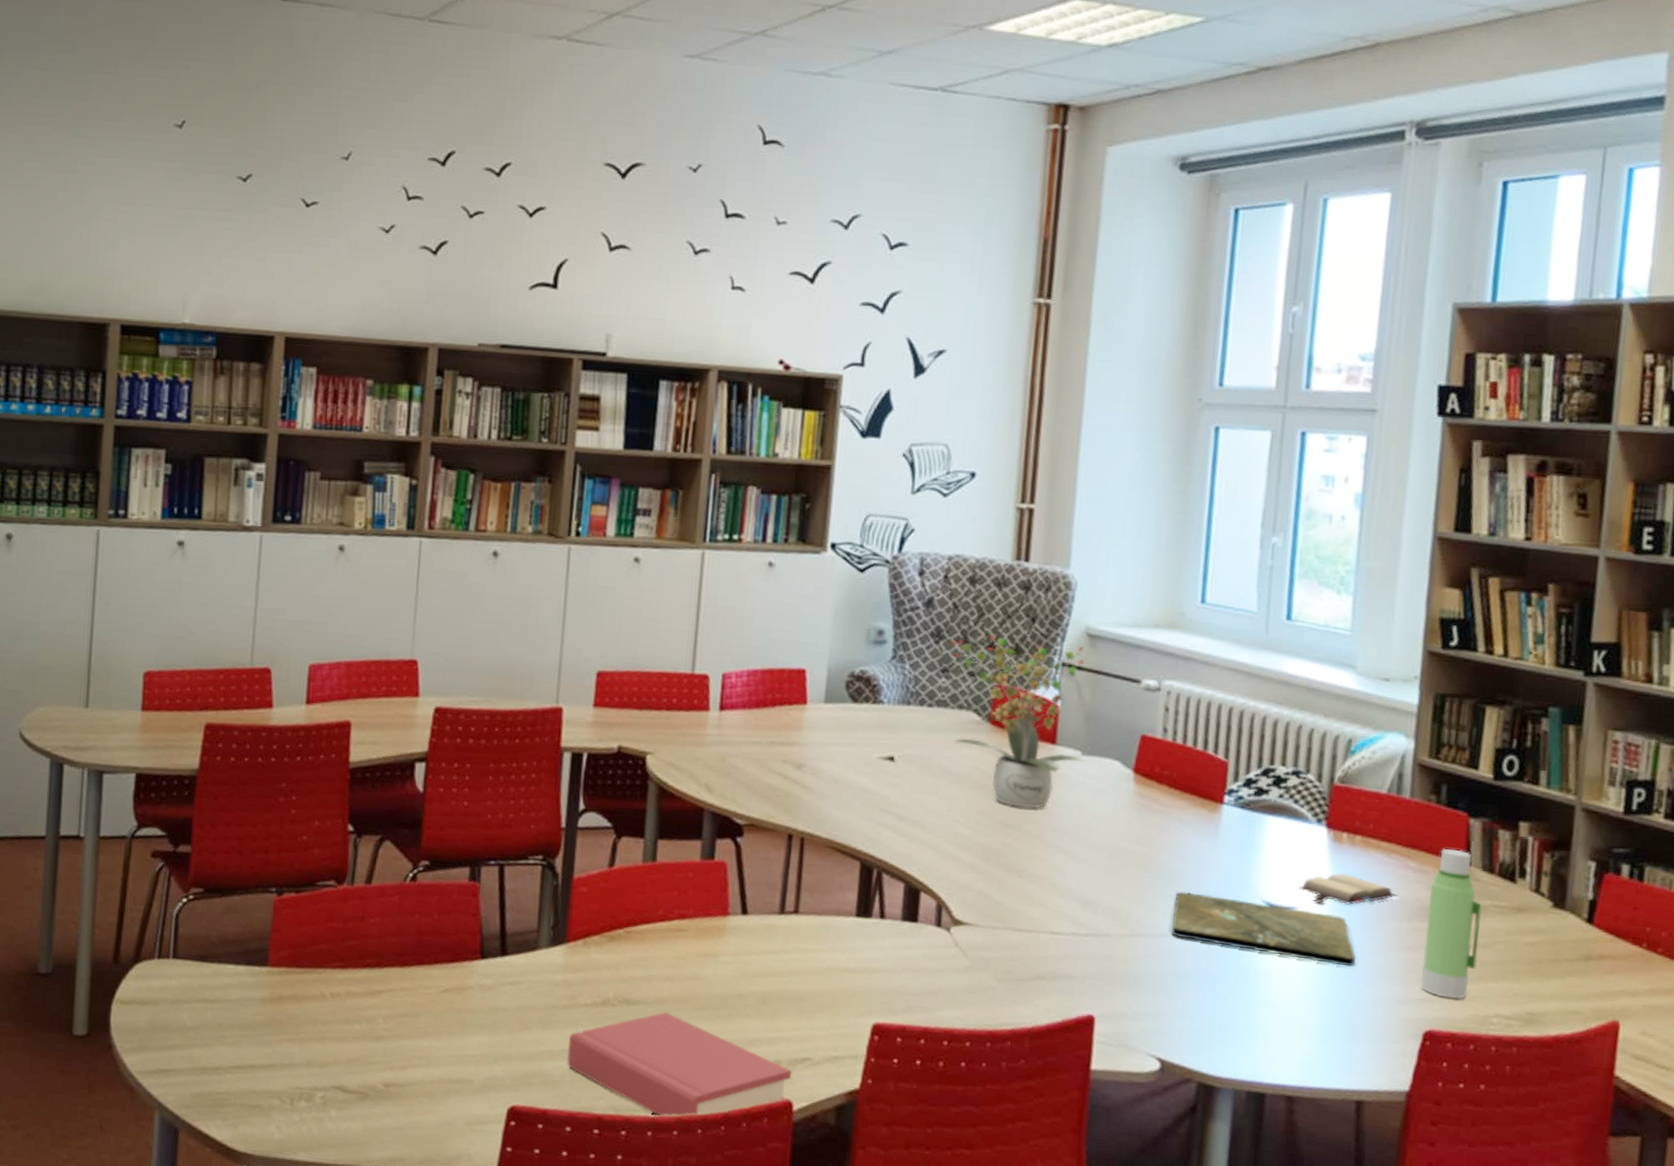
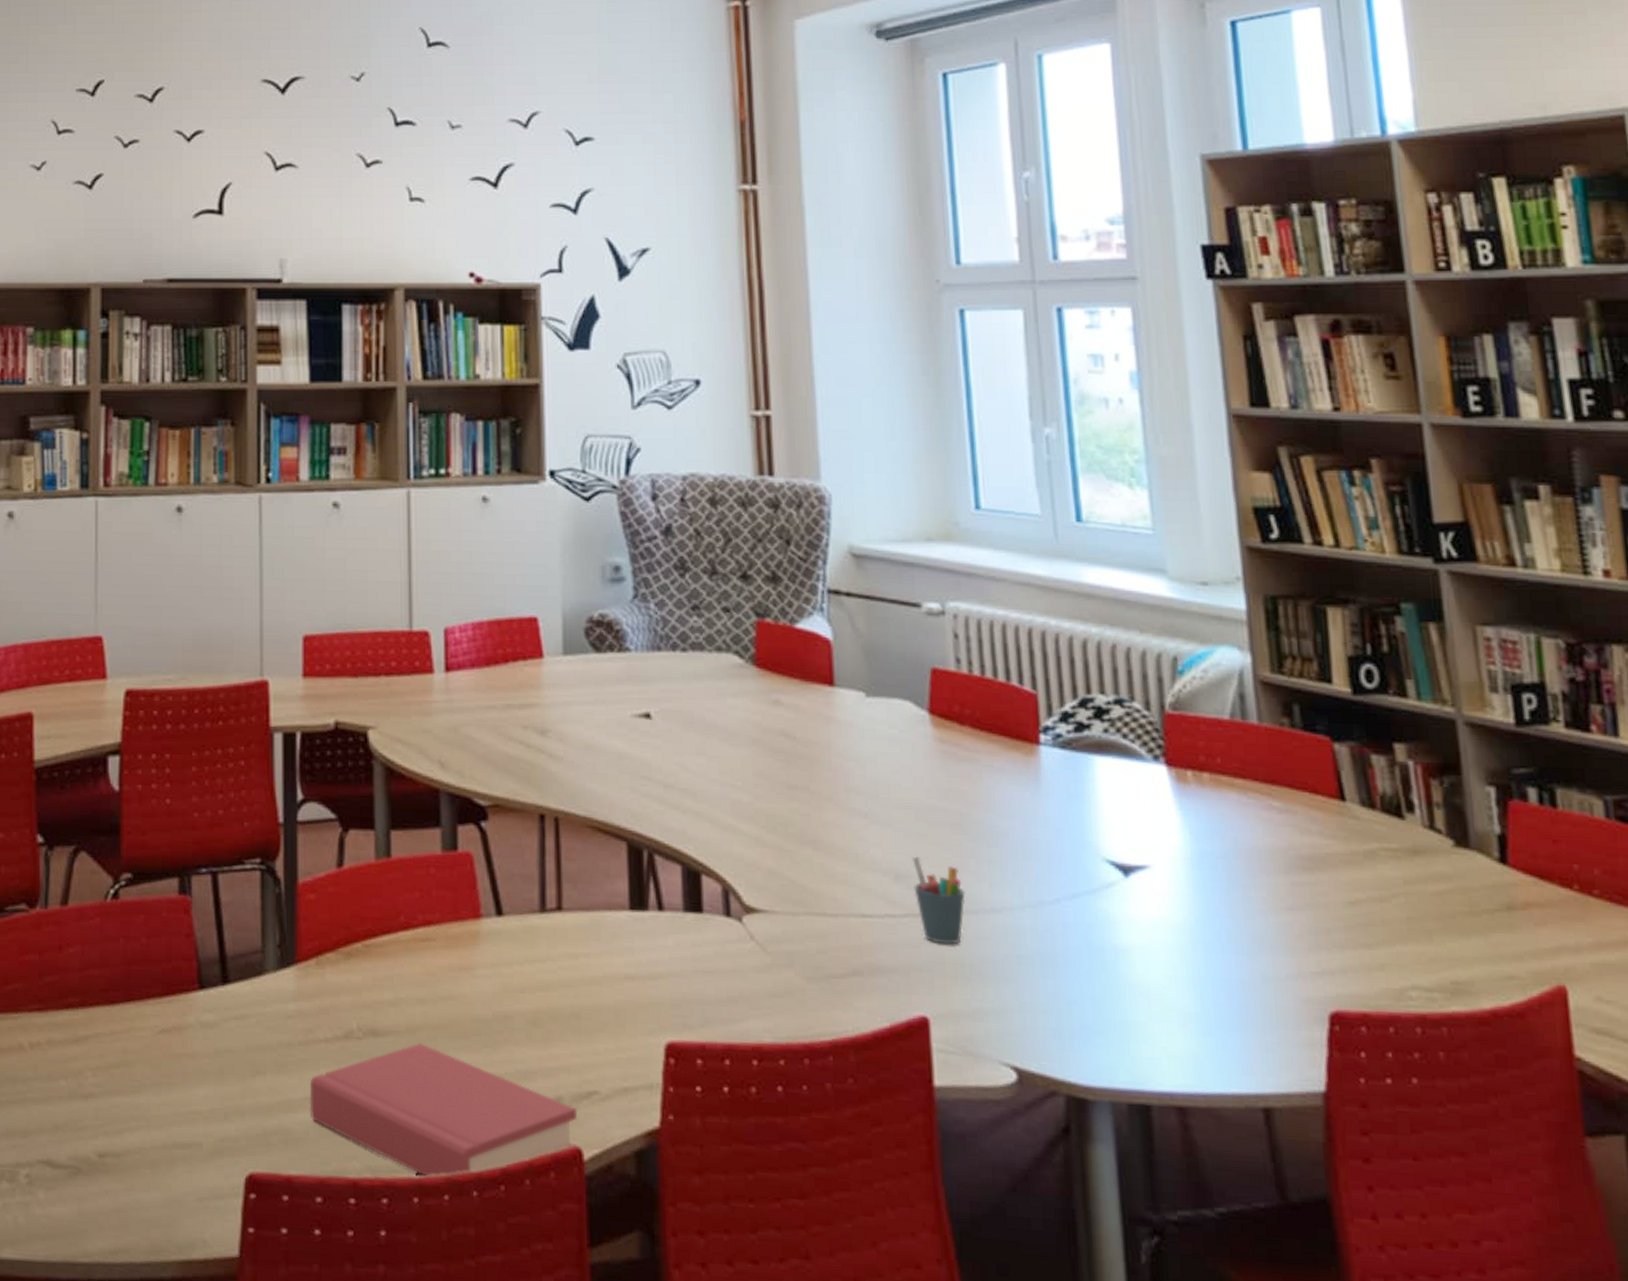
potted plant: present [952,634,1091,808] -> none [699,562,878,765]
pen holder: none [1098,888,1141,961] -> present [912,856,965,945]
aerial map: present [1171,891,1356,967] -> none [1001,854,1231,937]
hardback book: present [1298,873,1398,905] -> none [1145,820,1266,860]
water bottle: present [1420,849,1482,999] -> none [1302,782,1377,970]

